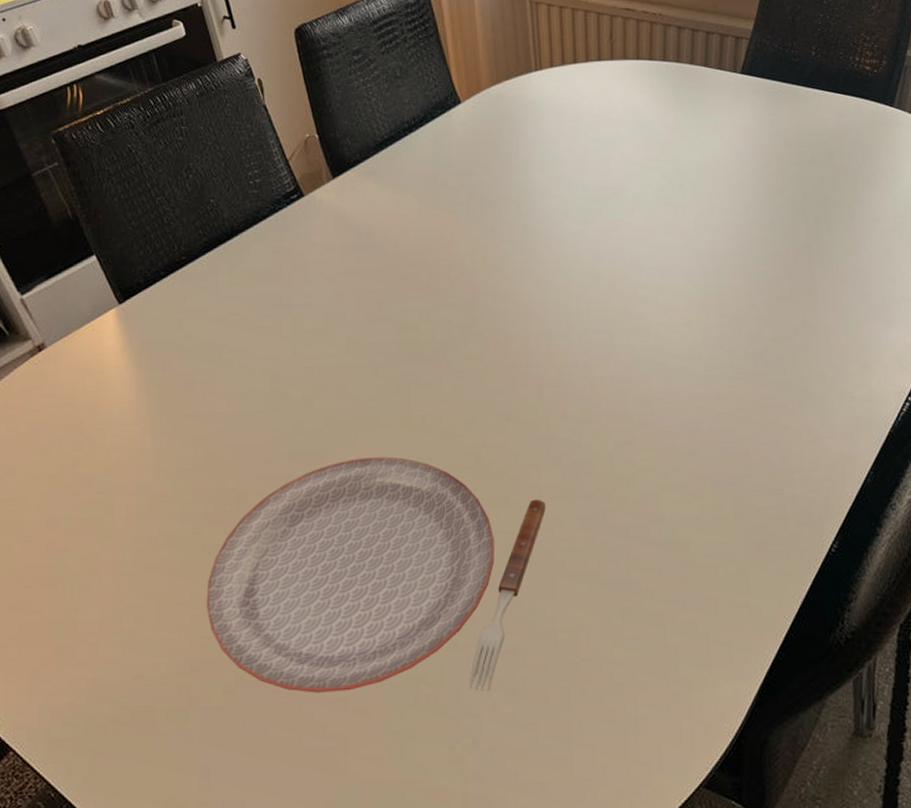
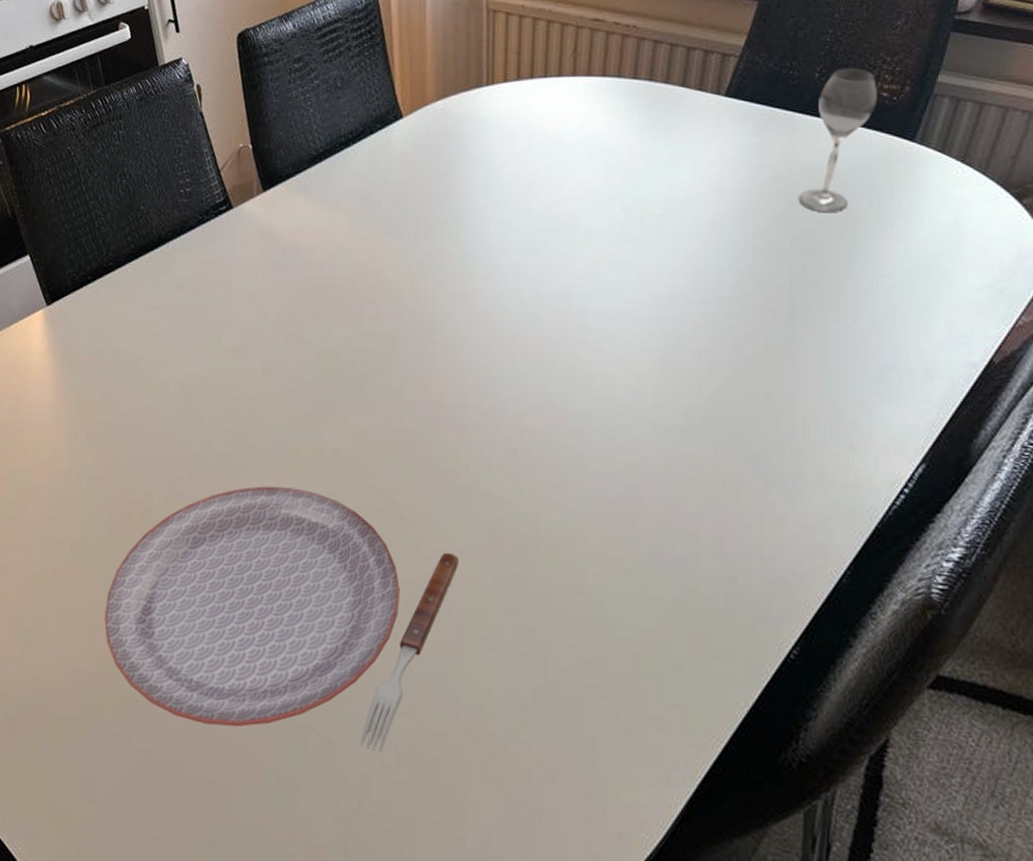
wineglass: none [807,46,862,169] -> present [799,68,877,212]

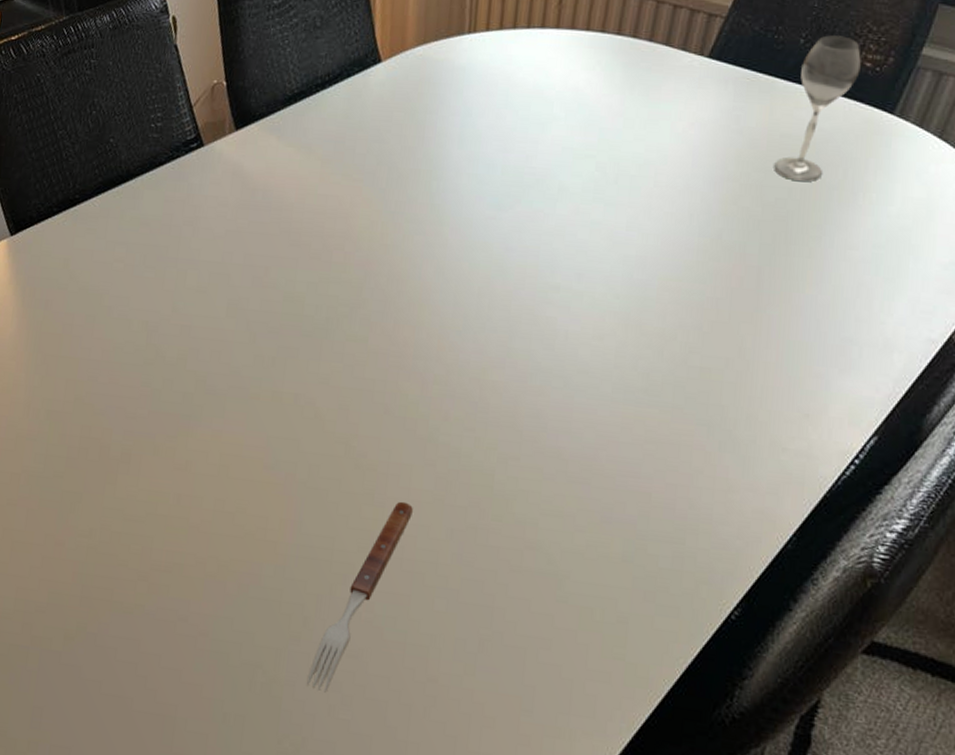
plate: present [104,485,400,727] -> none [57,427,353,662]

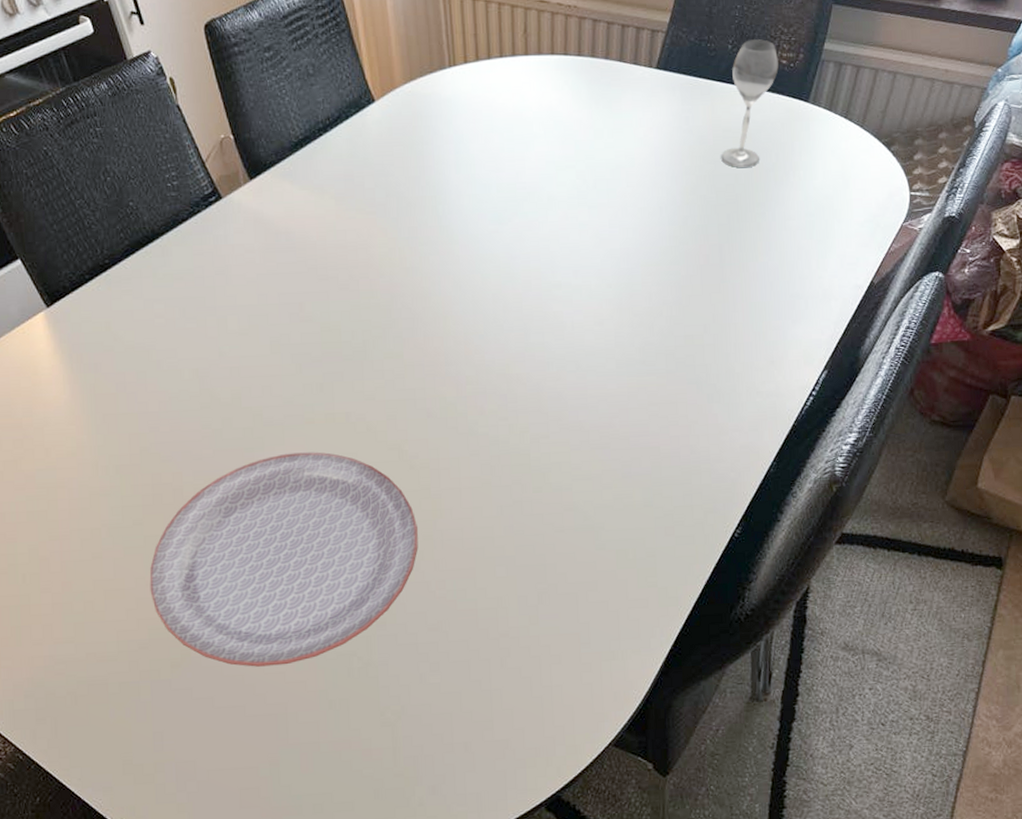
plate: none [57,427,353,662] -> present [149,452,418,667]
fork: present [306,501,413,693] -> none [397,490,466,665]

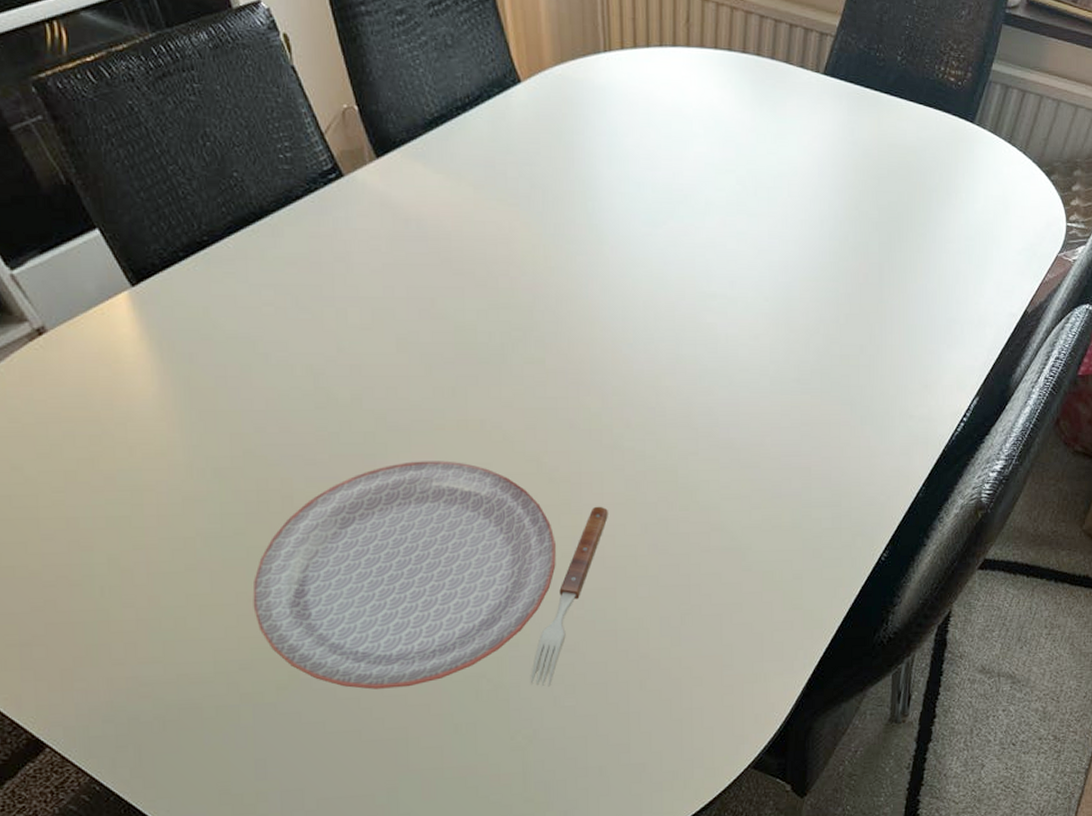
fork: none [397,490,466,665] -> present [530,506,608,687]
wineglass: present [721,39,779,167] -> none [885,53,946,185]

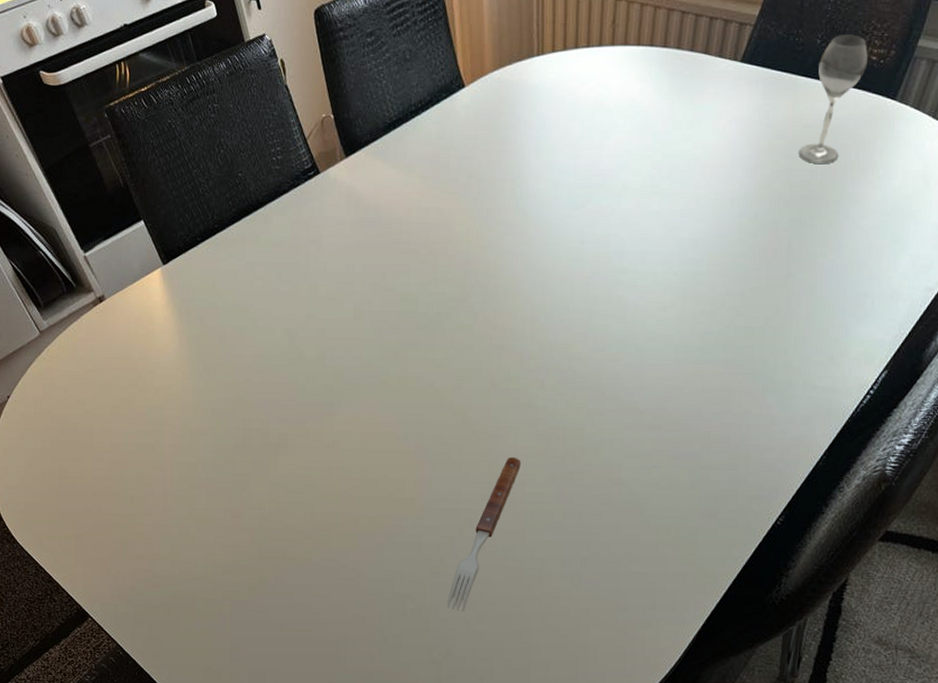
plate: present [253,461,556,690] -> none [236,410,474,600]
wineglass: none [885,53,946,185] -> present [799,34,868,163]

